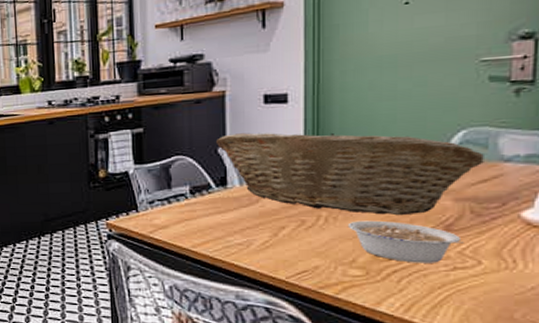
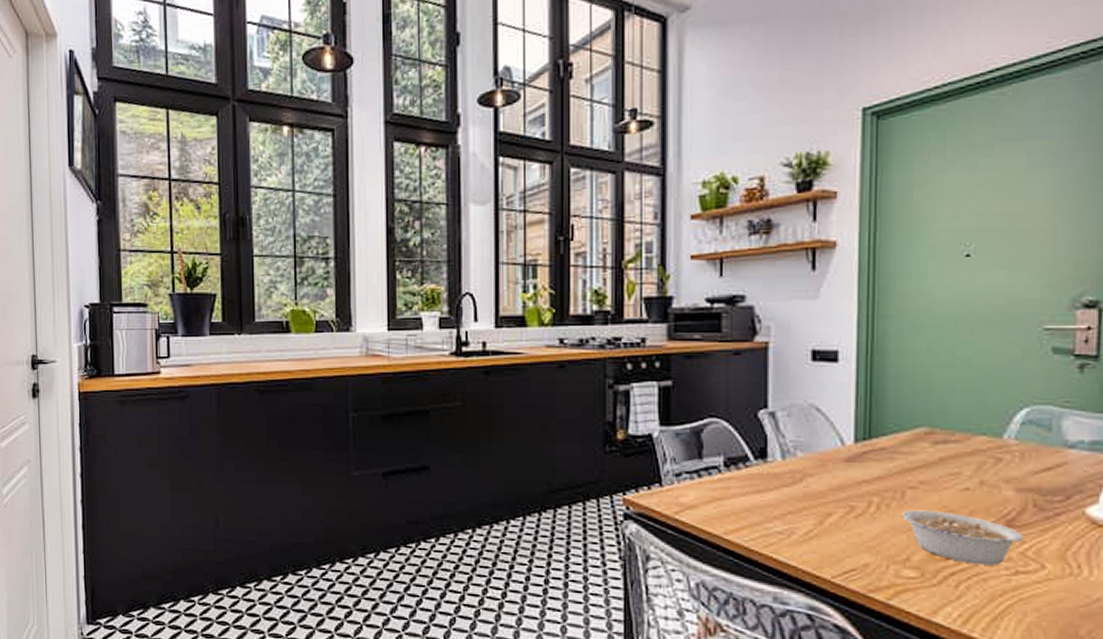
fruit basket: present [215,133,484,216] -> none [755,395,1048,506]

